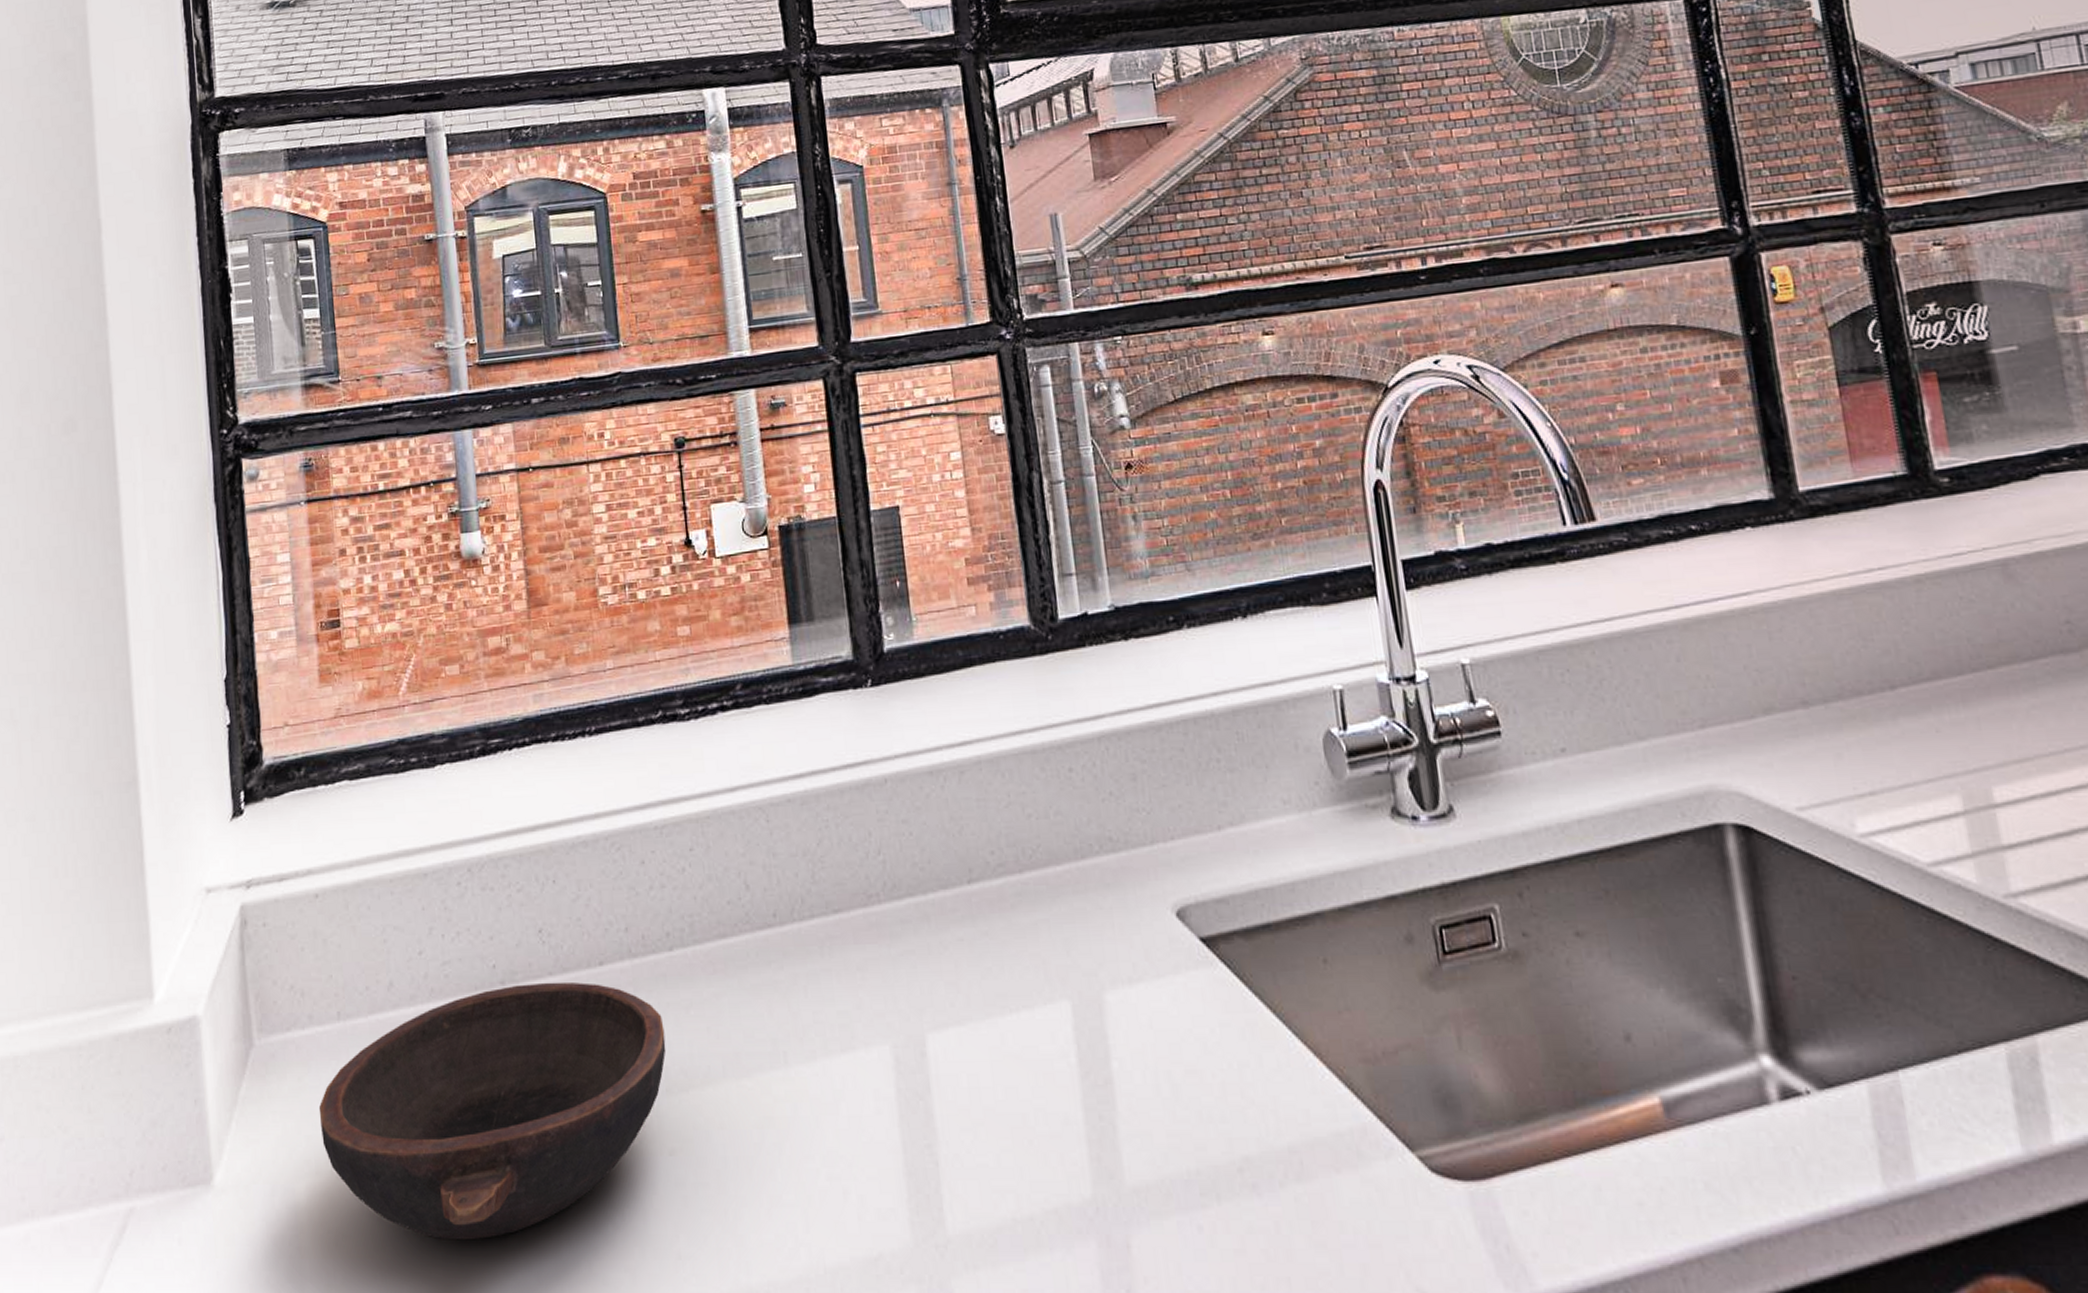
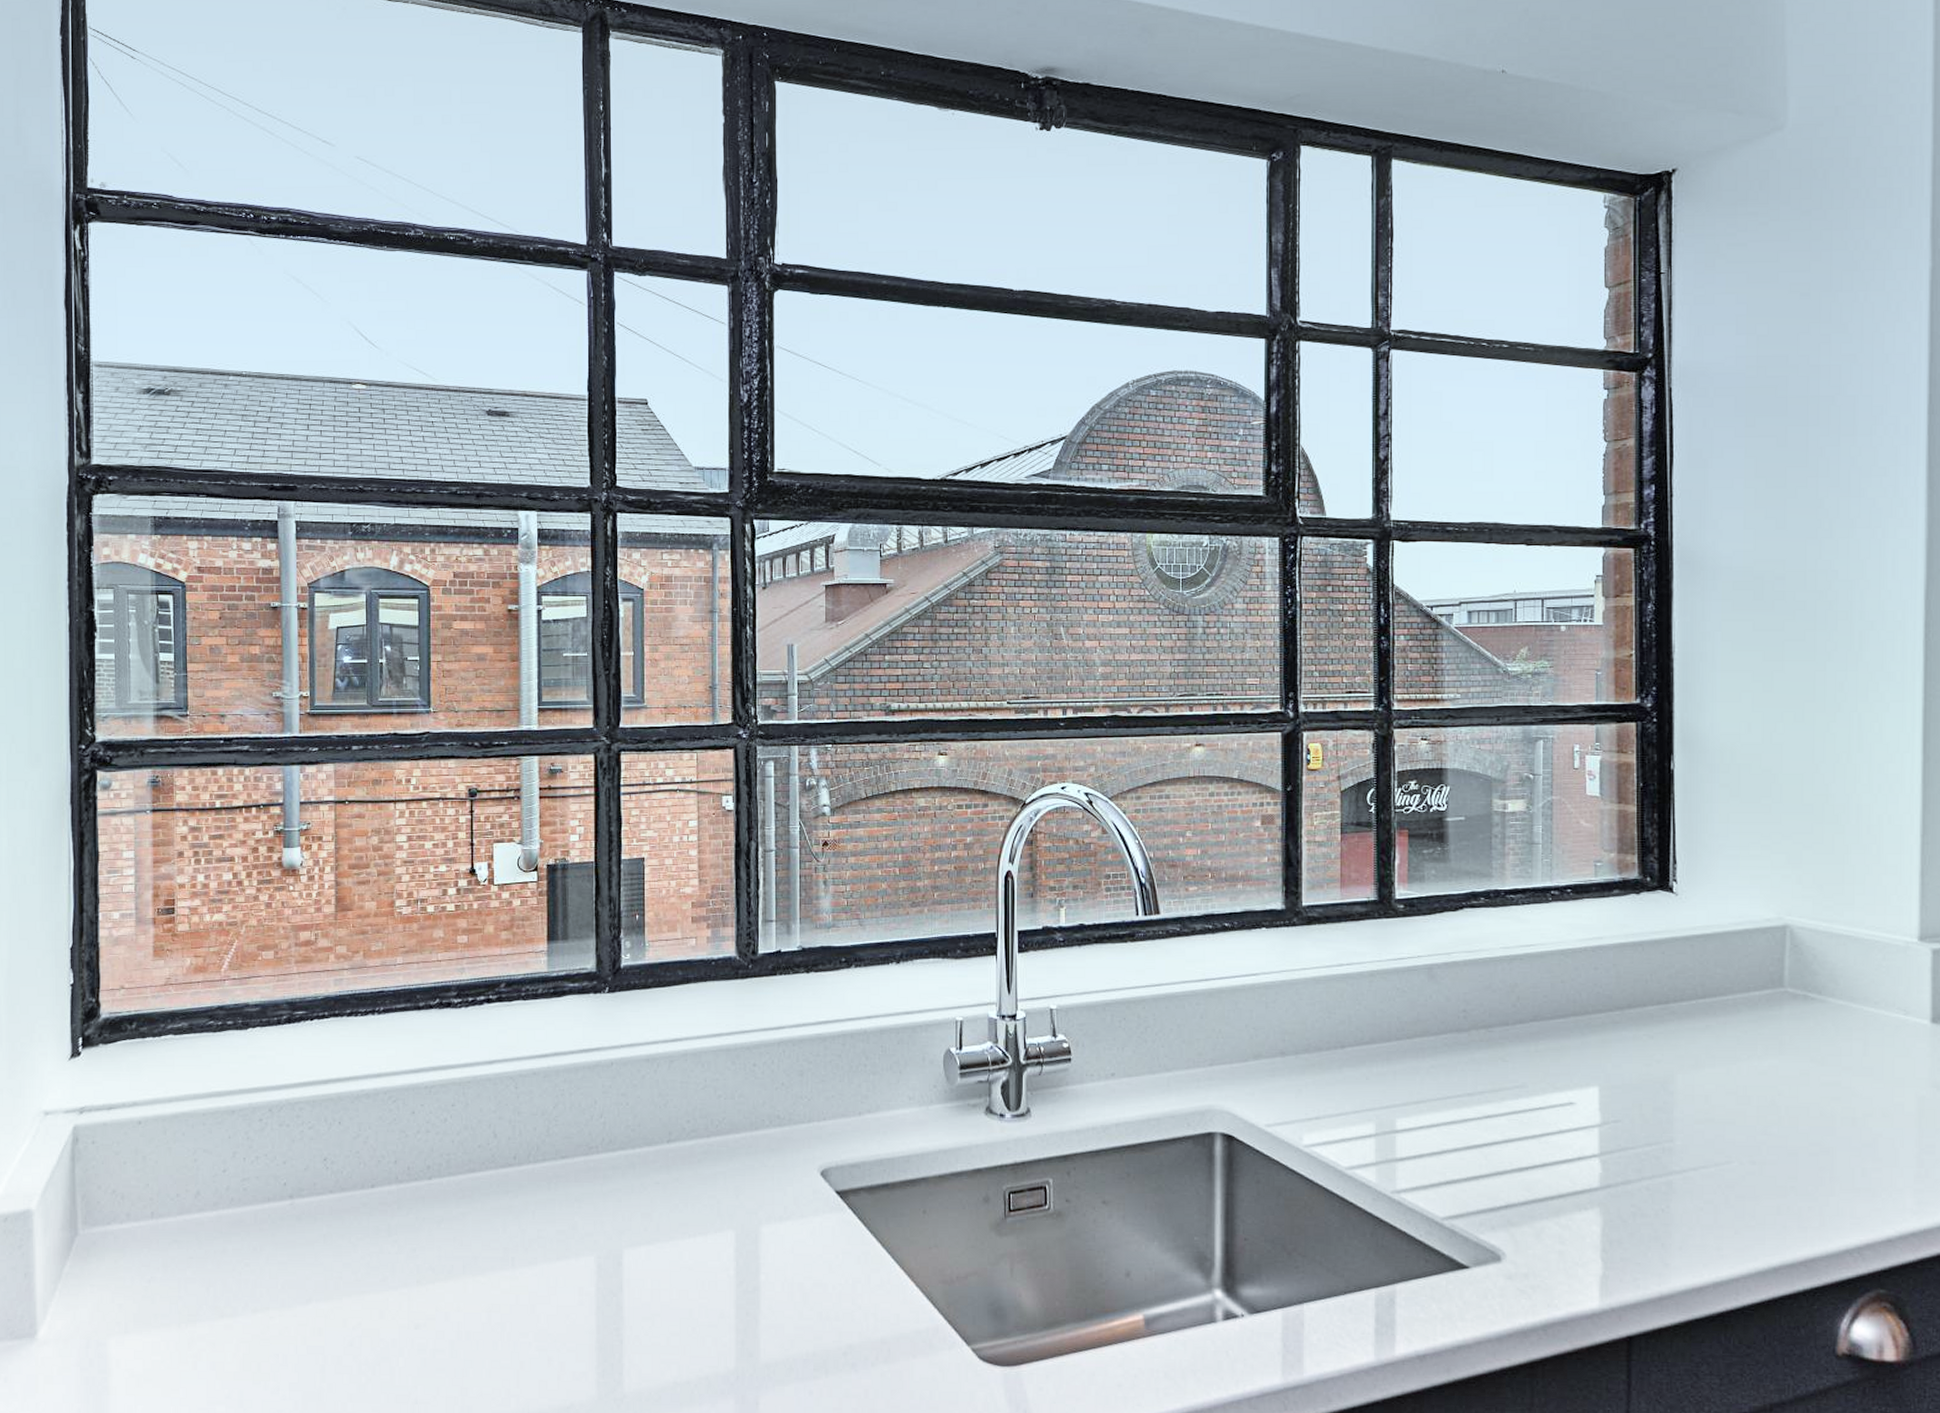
bowl: present [318,982,666,1240] -> none [130,1198,420,1386]

